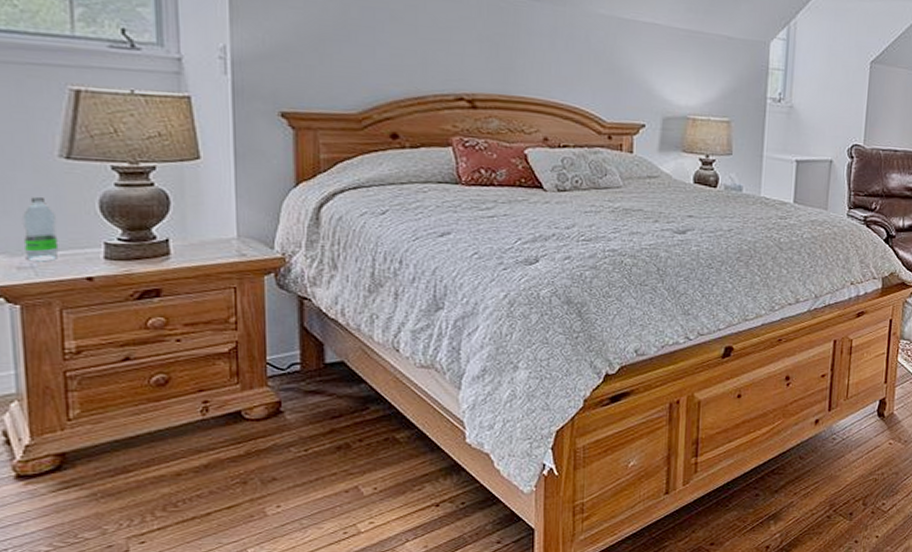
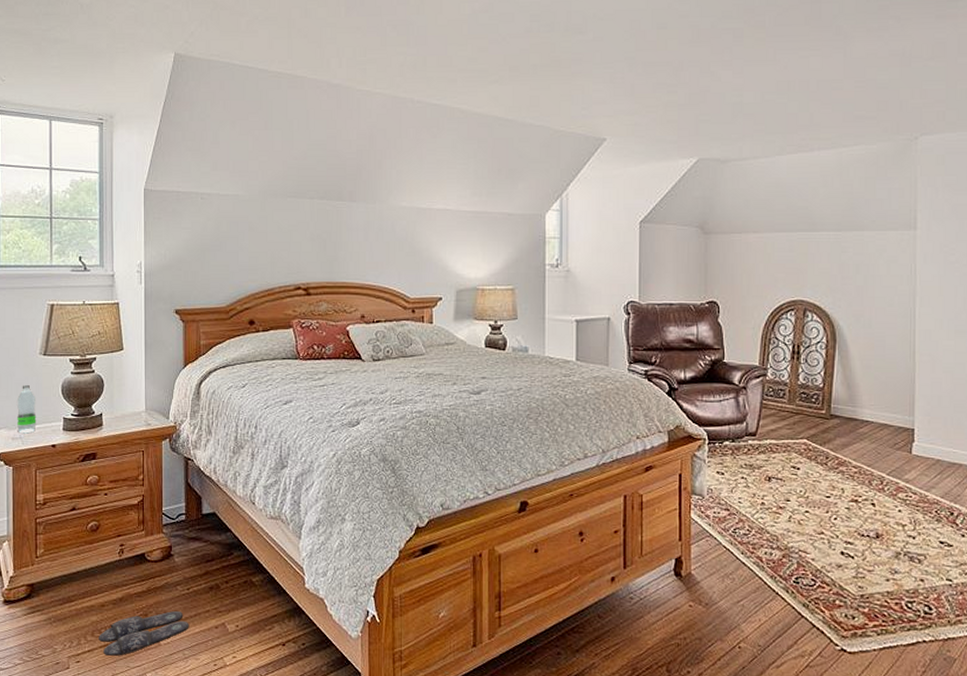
slippers: none [173,475,309,532] -> present [99,610,190,656]

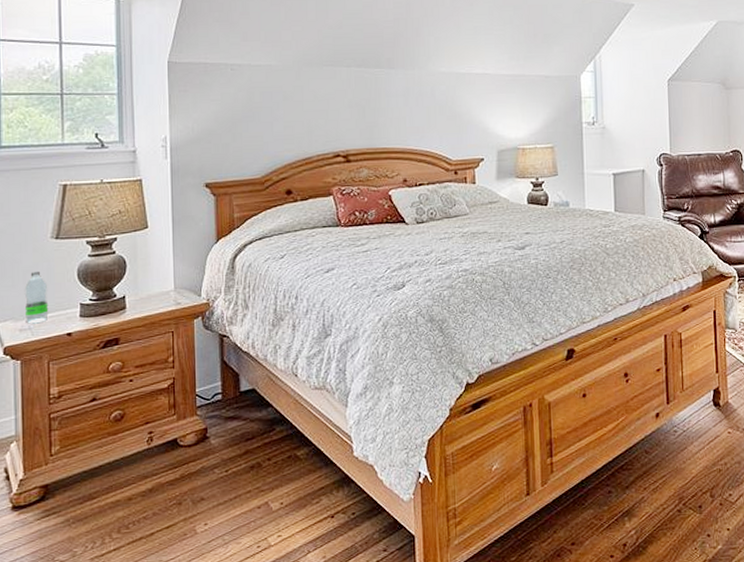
slippers: present [99,610,190,656] -> none [126,494,229,552]

